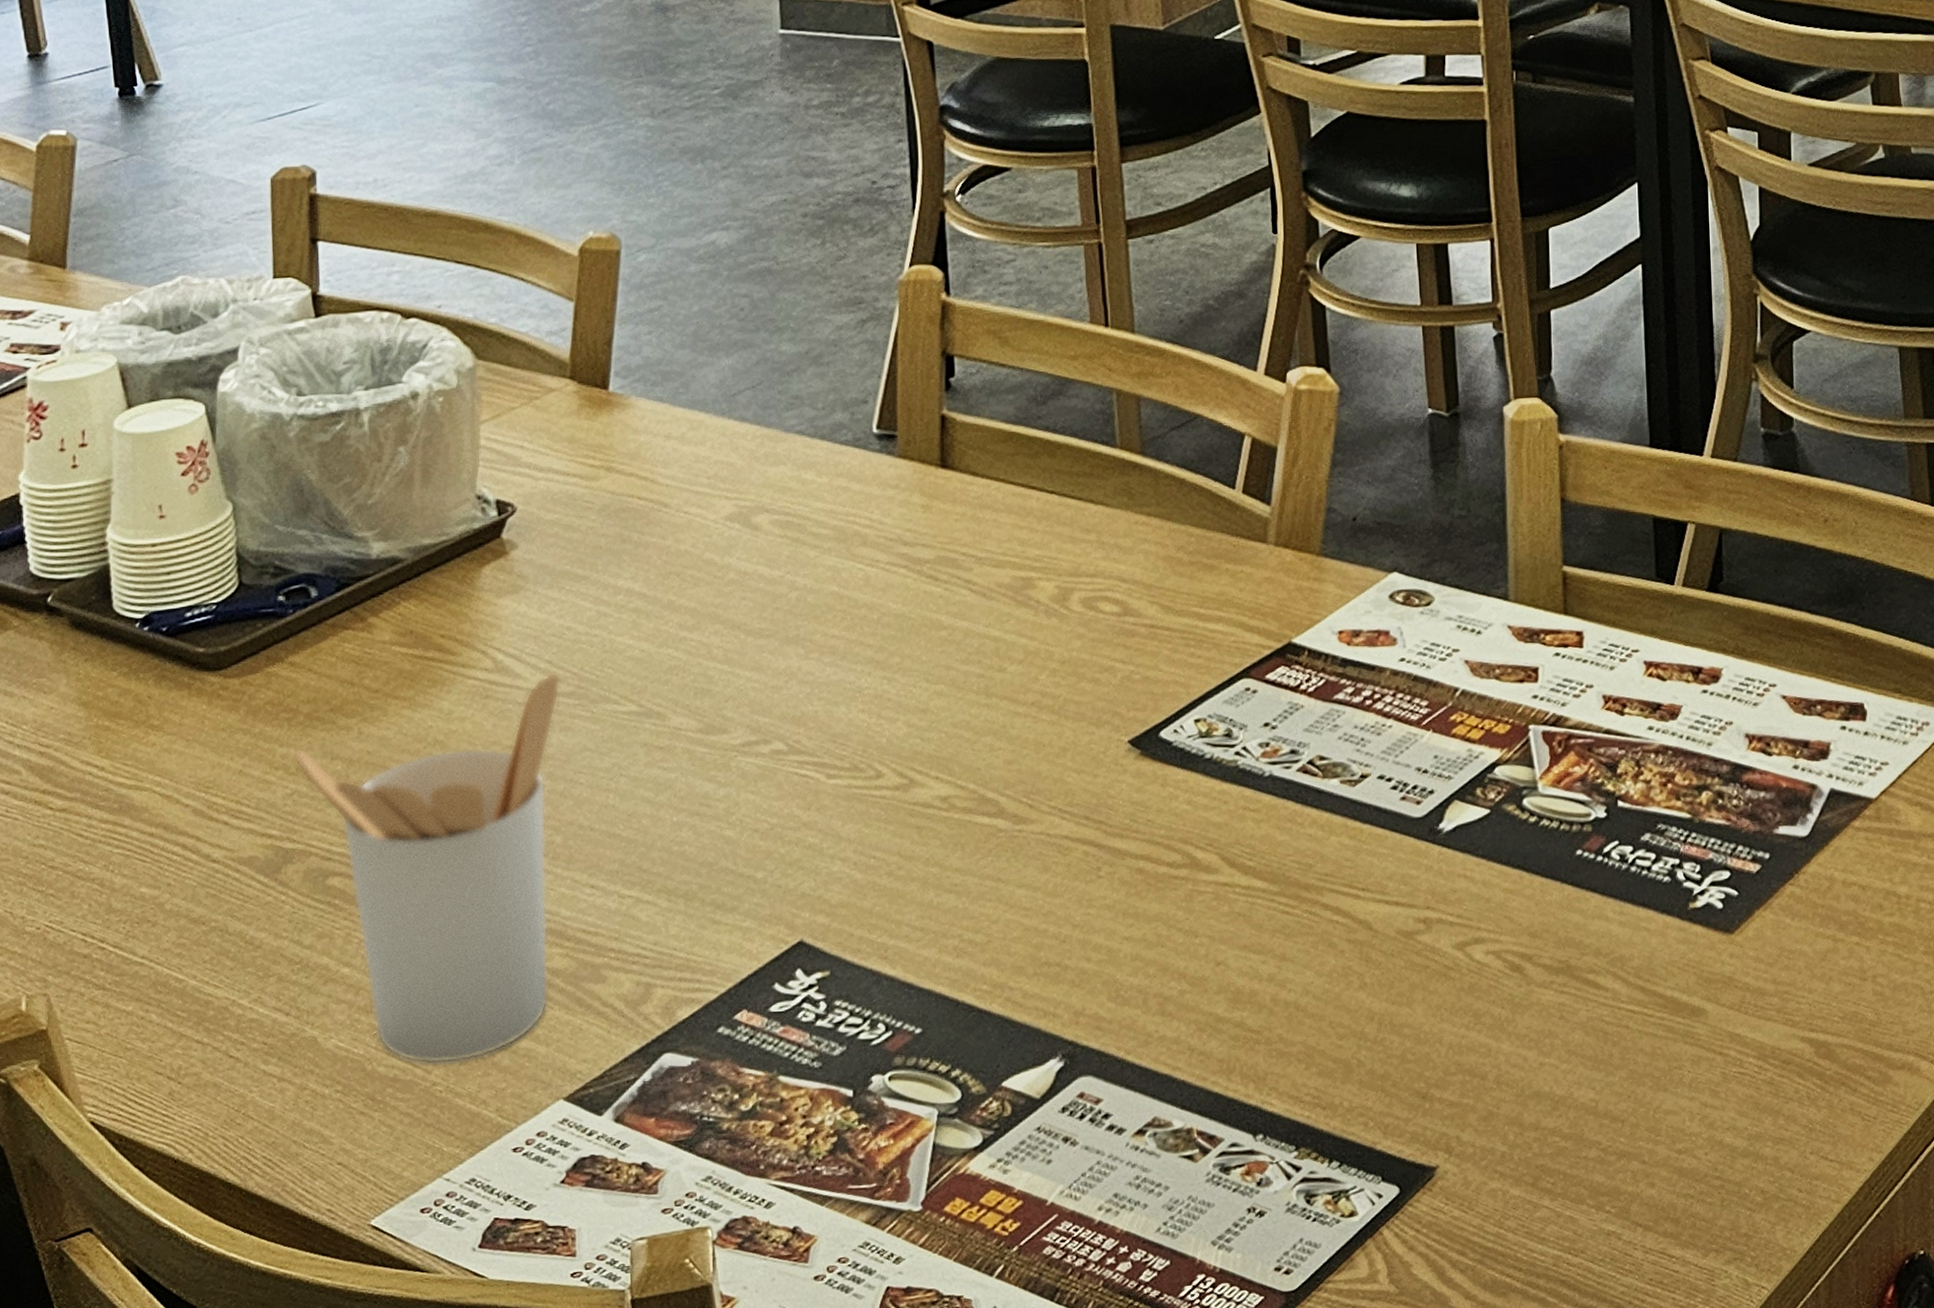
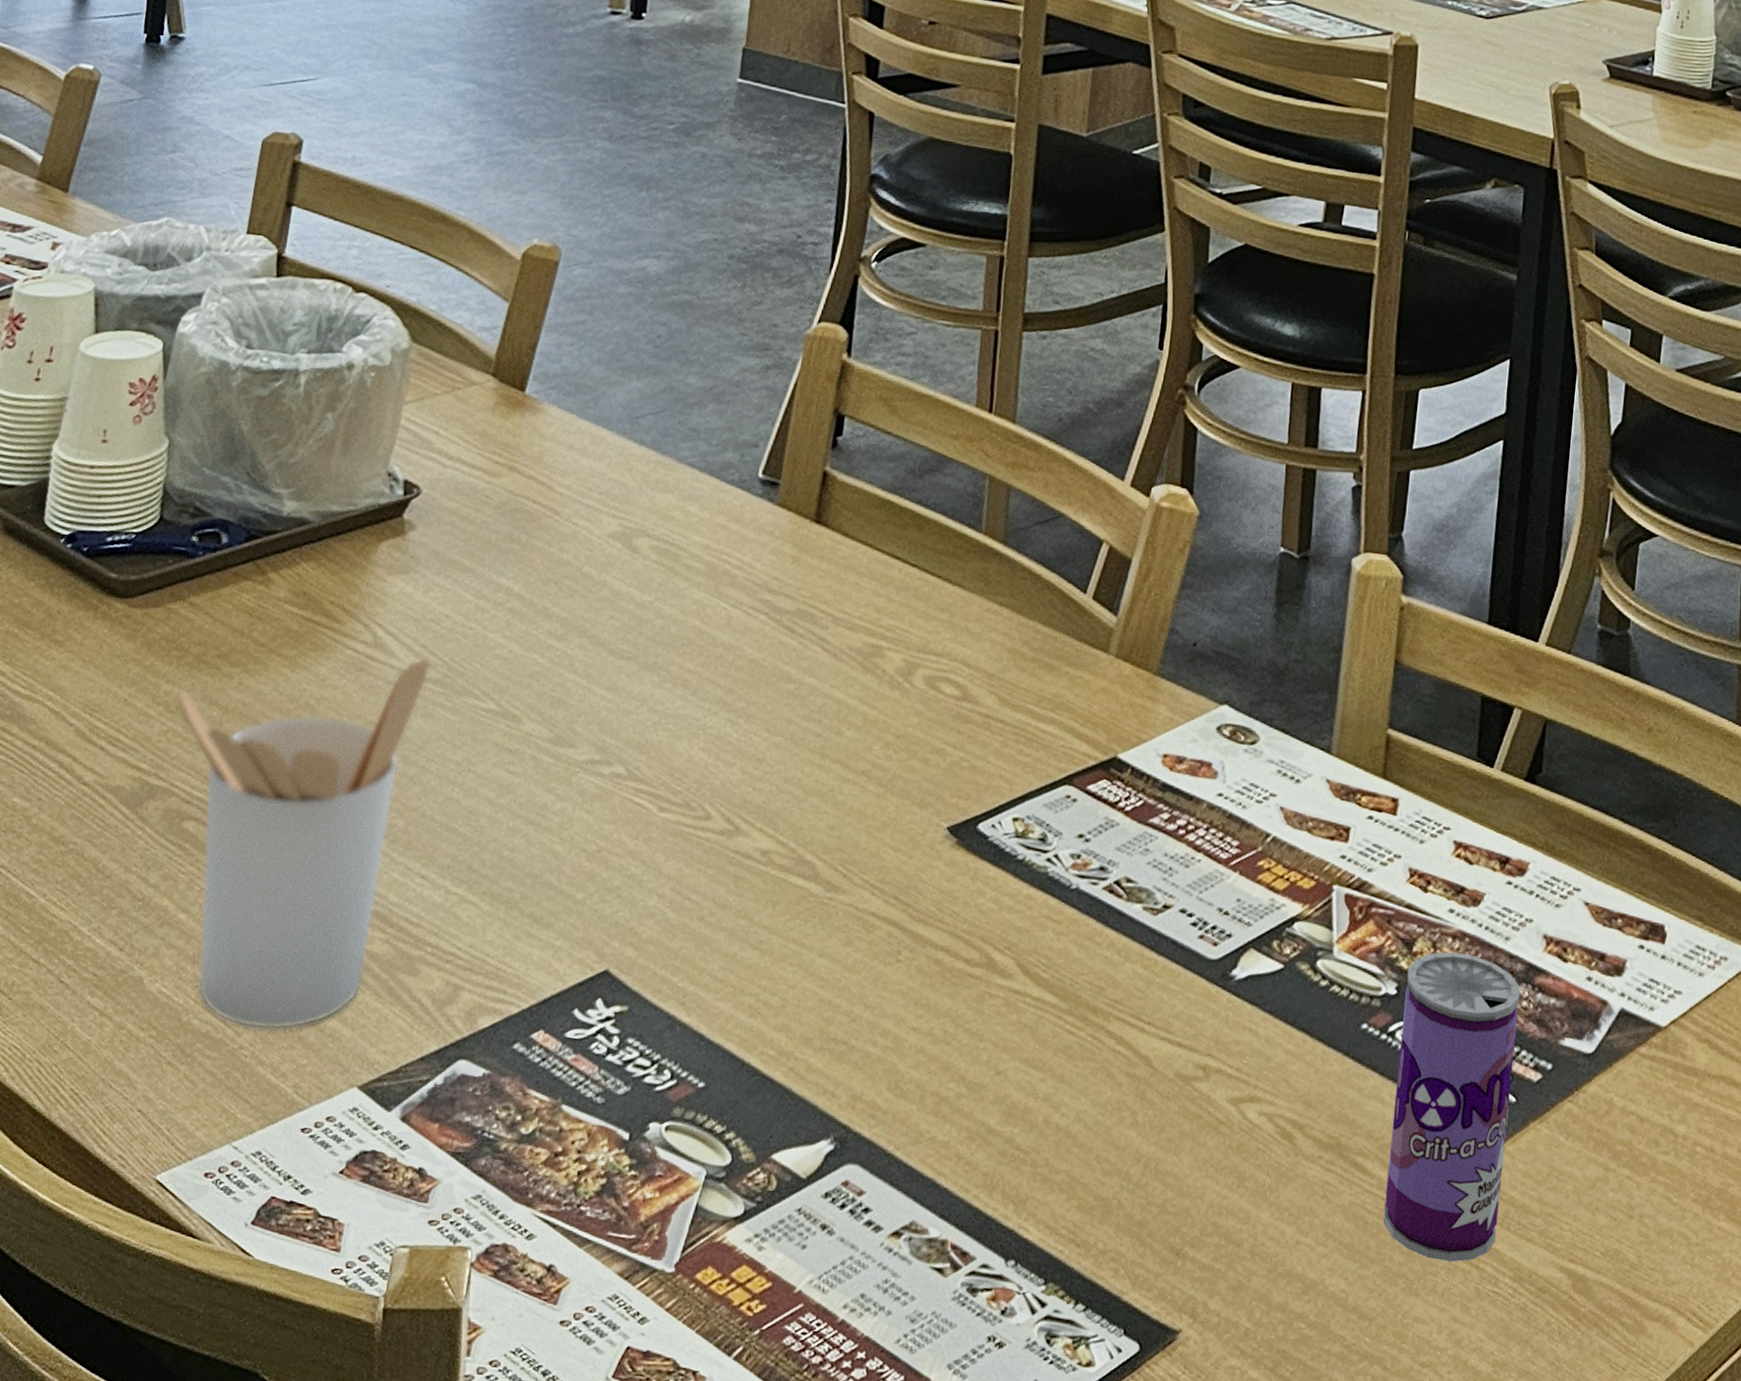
beverage can: none [1615,766,1736,1055] -> present [1383,952,1520,1262]

